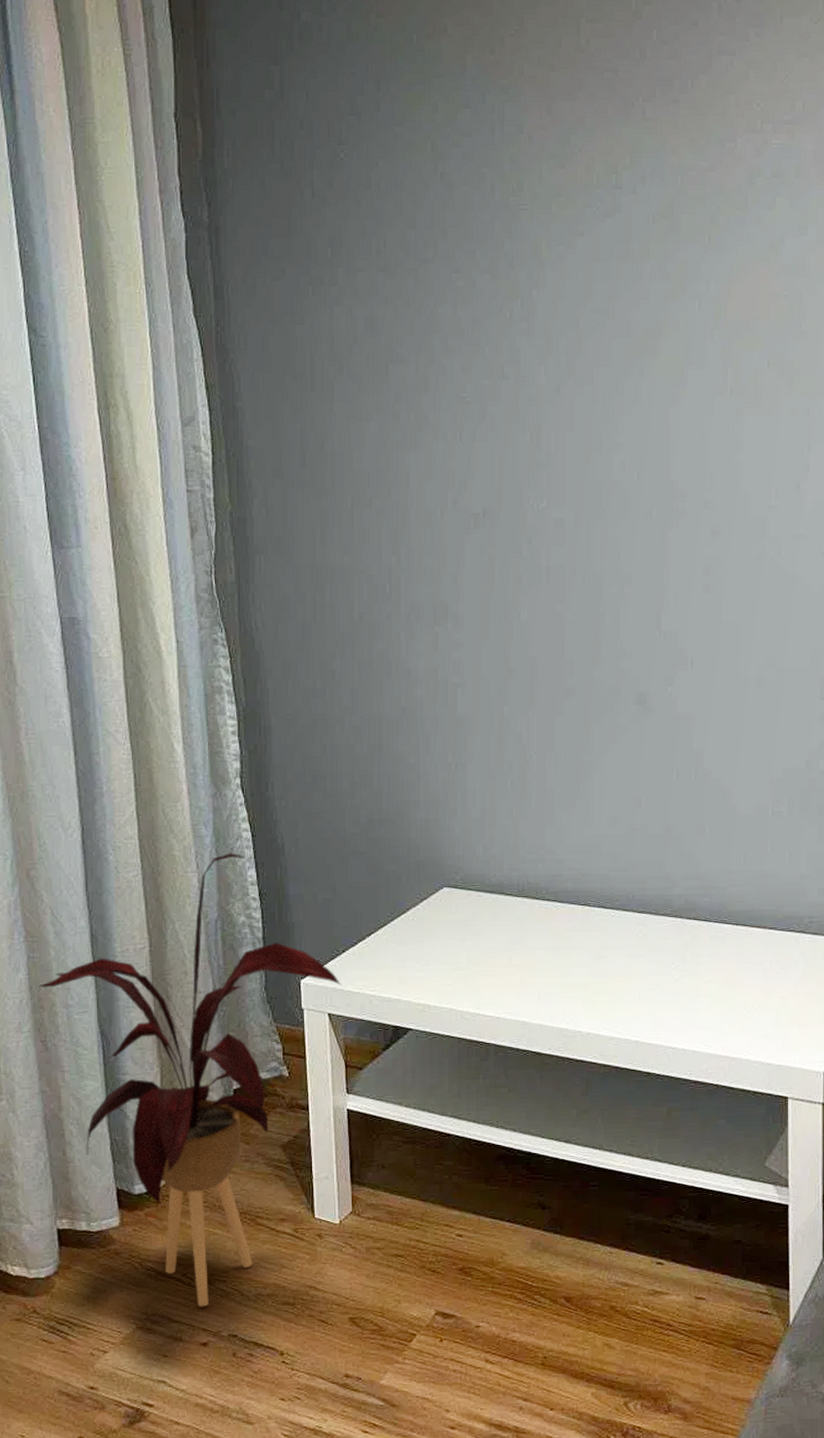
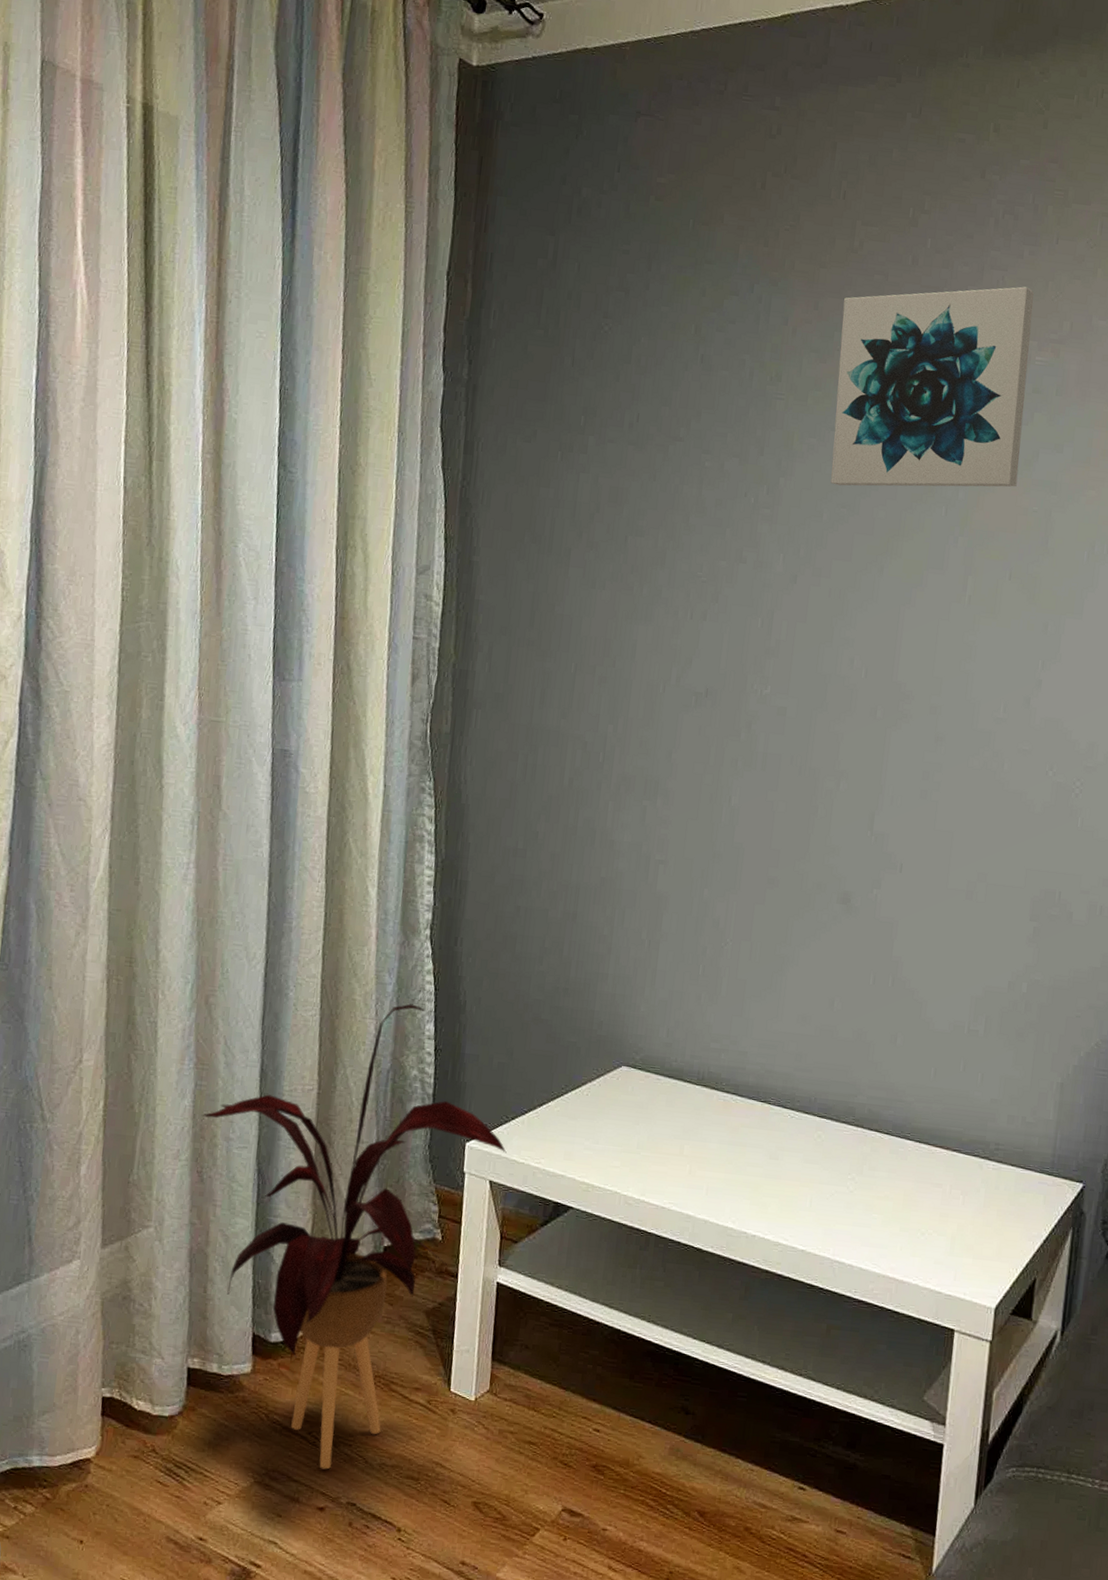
wall art: none [577,70,766,291] -> present [830,286,1034,487]

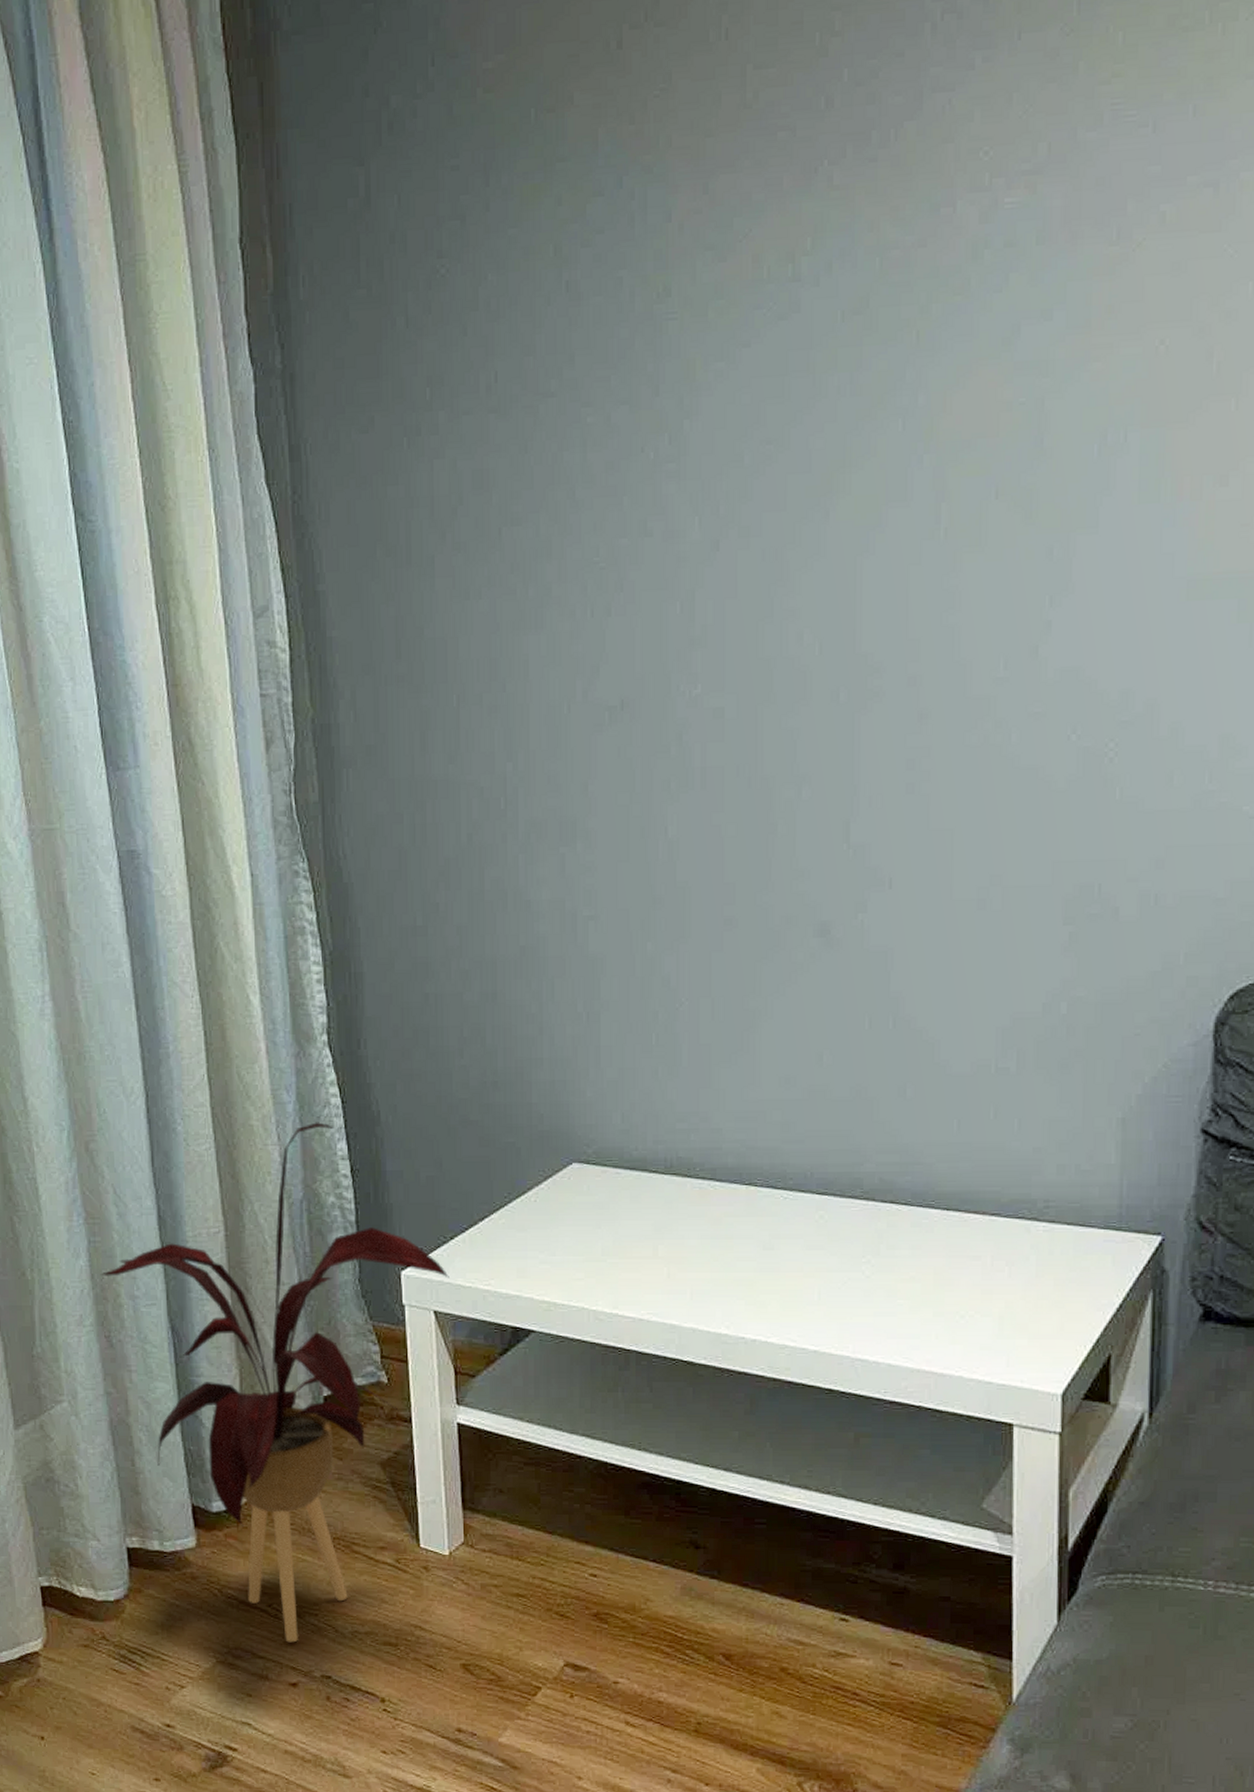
wall art: present [830,286,1034,487] -> none [741,107,995,417]

